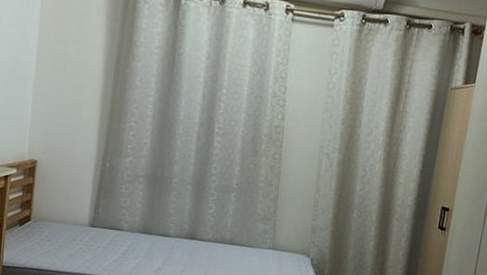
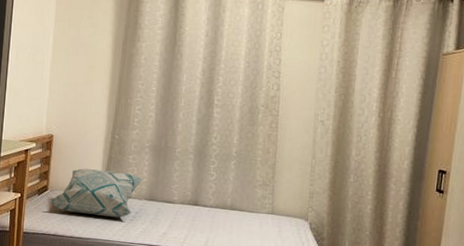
decorative pillow: none [32,198,137,252] -> present [49,168,144,218]

